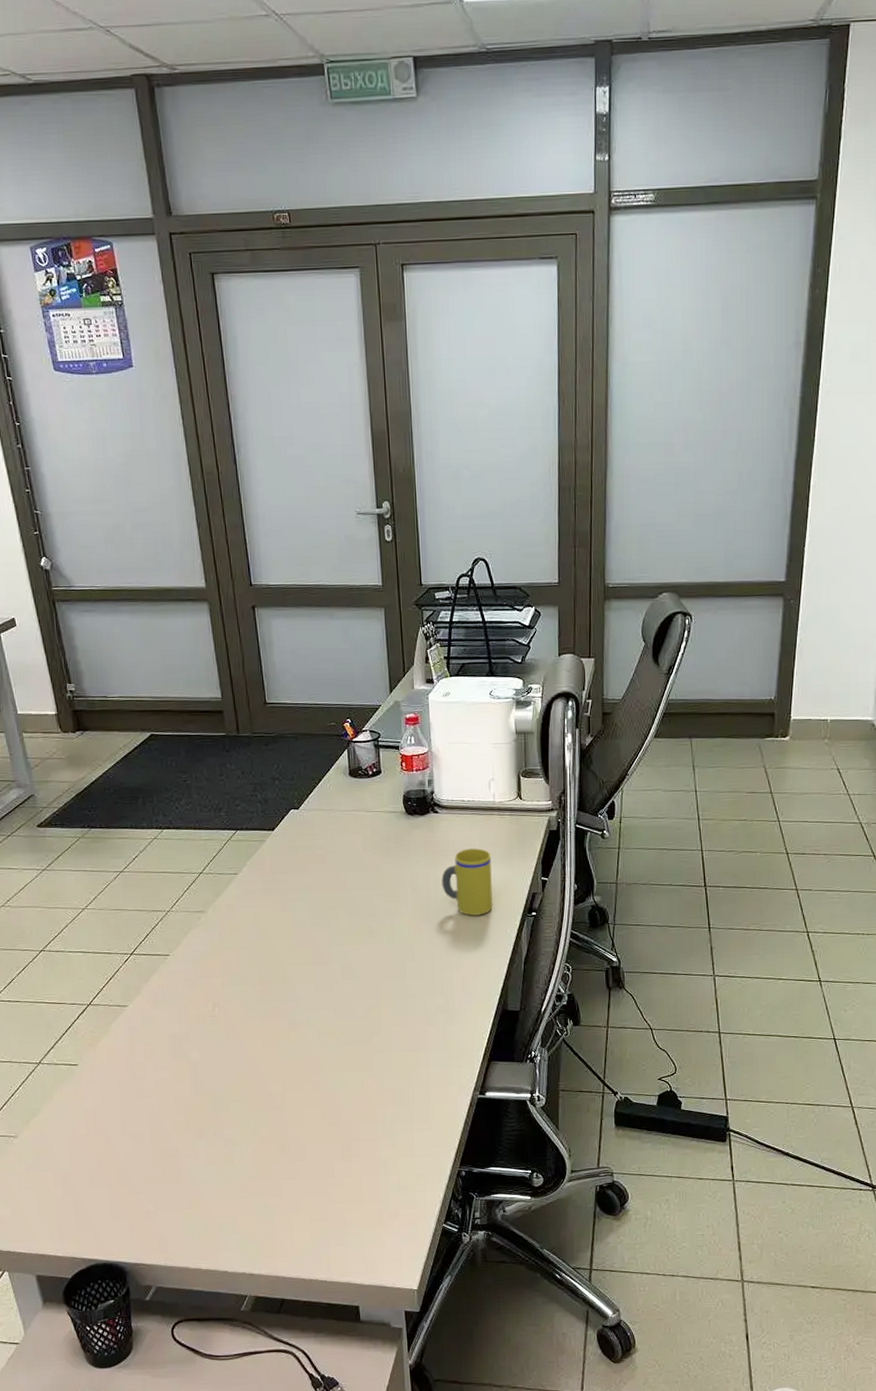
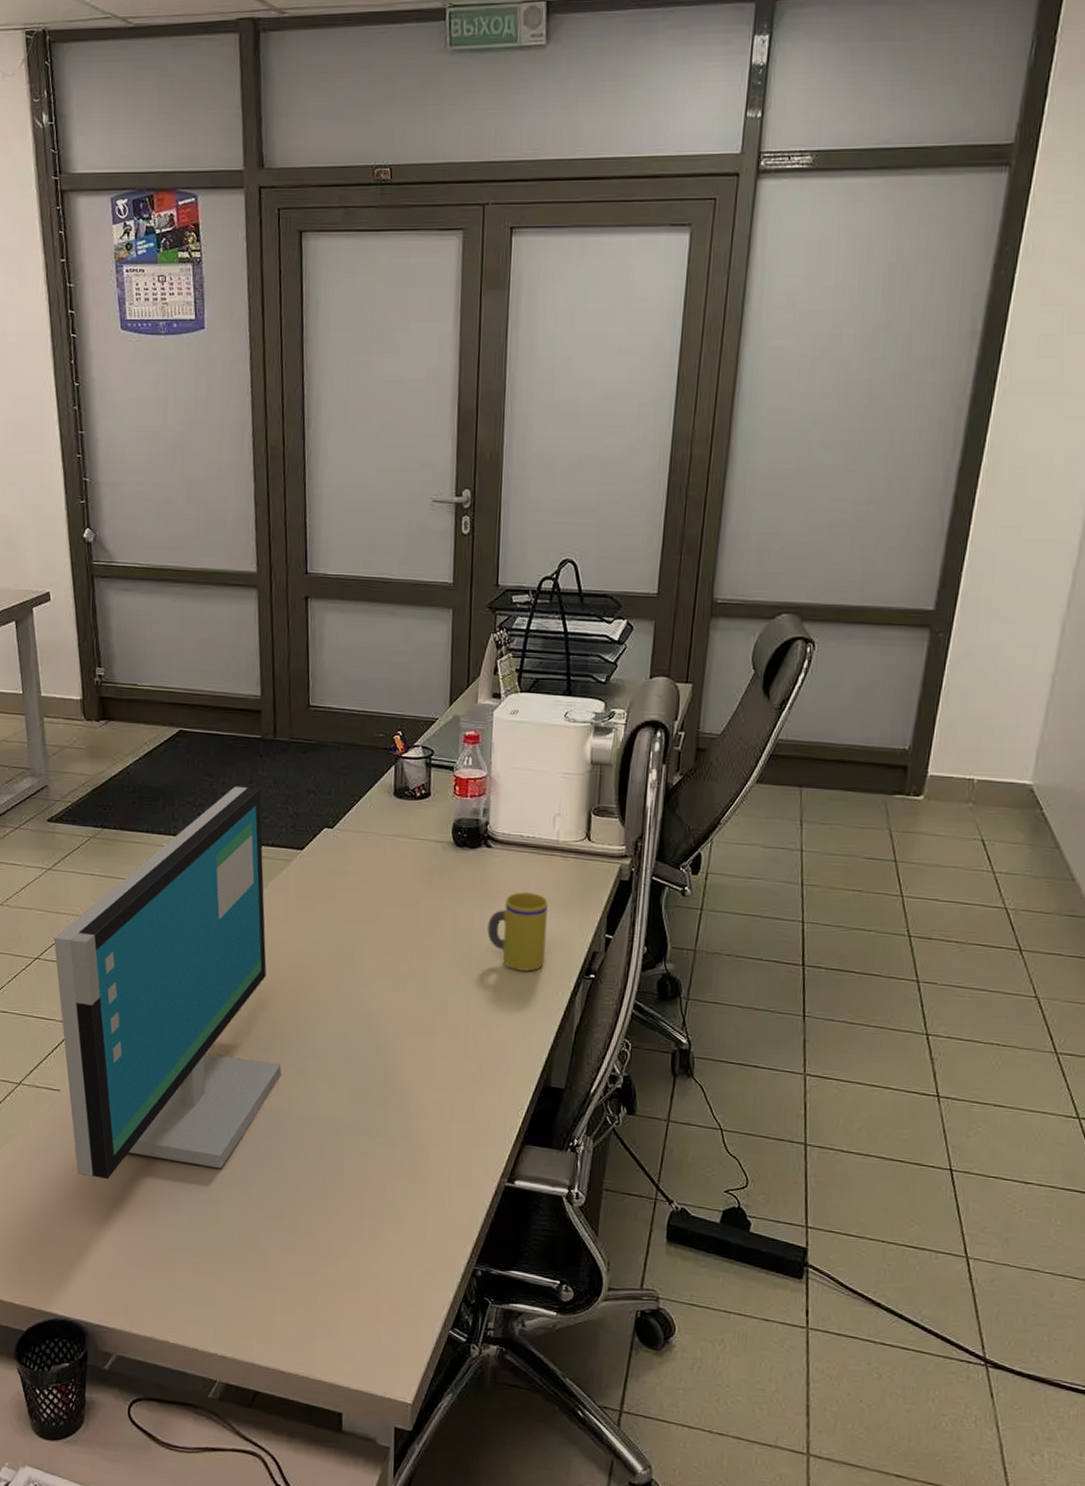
computer monitor: none [55,779,276,1137] -> present [53,786,281,1179]

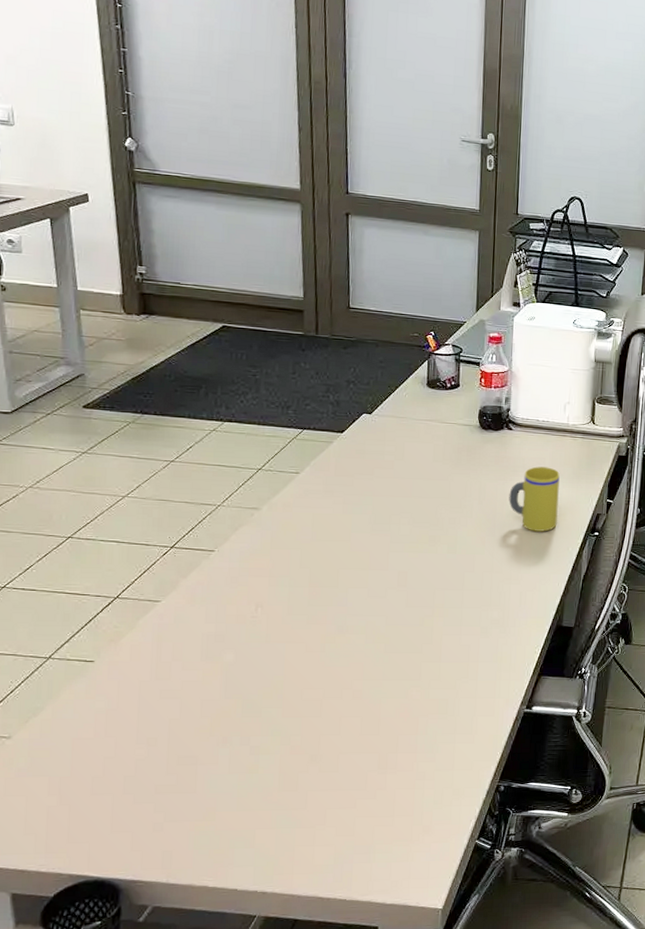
computer monitor: present [53,786,281,1179] -> none [88,376,322,741]

